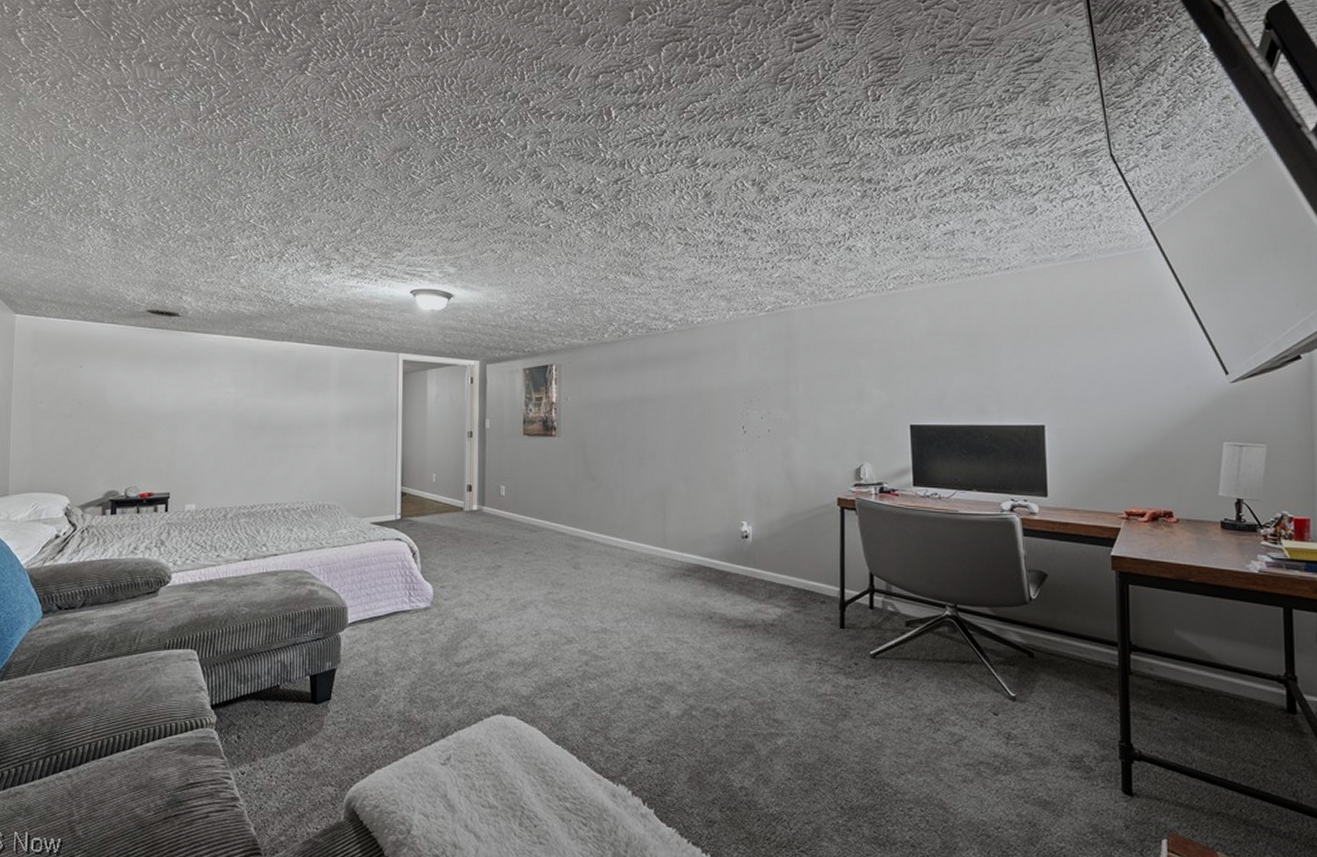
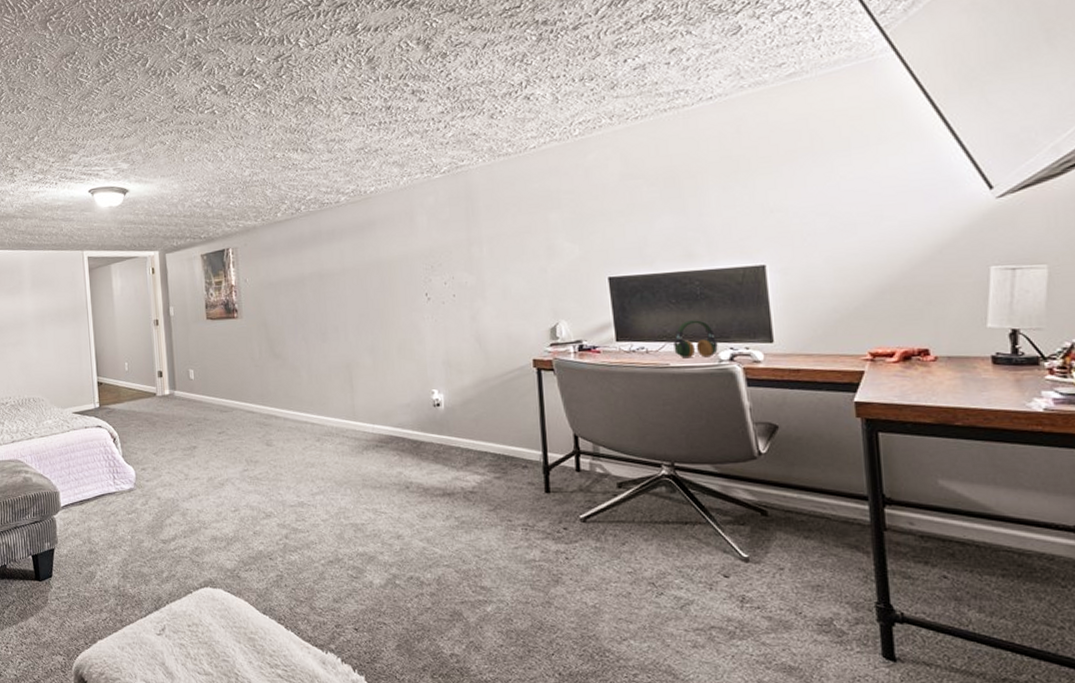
headphones: none [963,471,1001,507] -> present [673,320,718,359]

